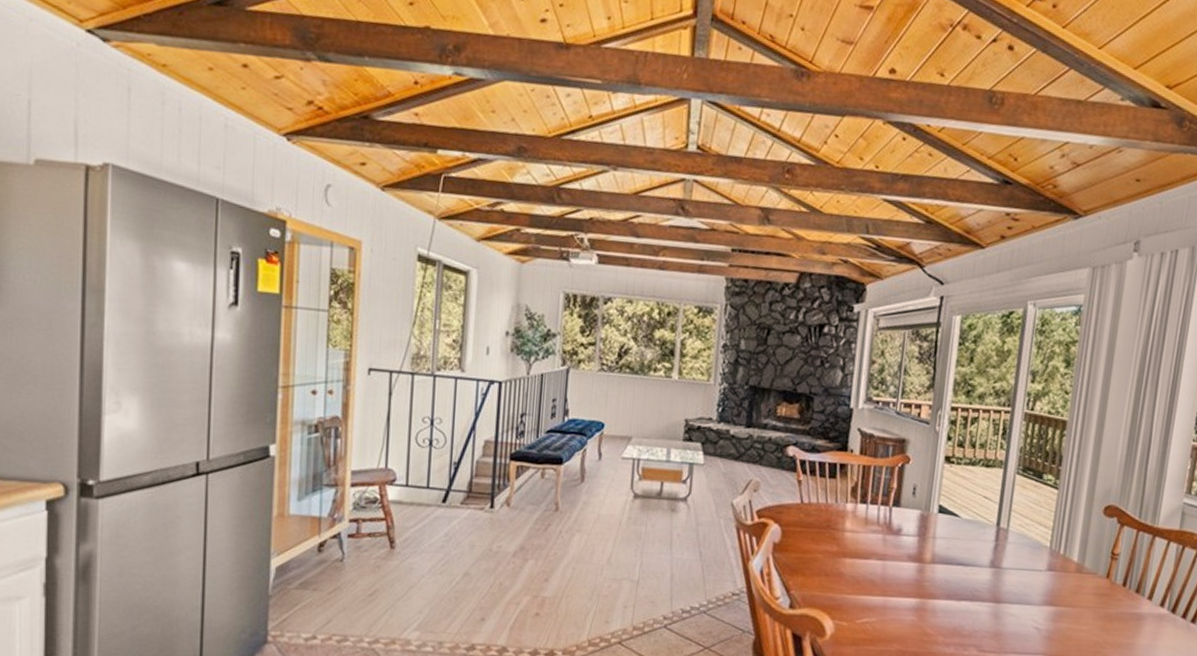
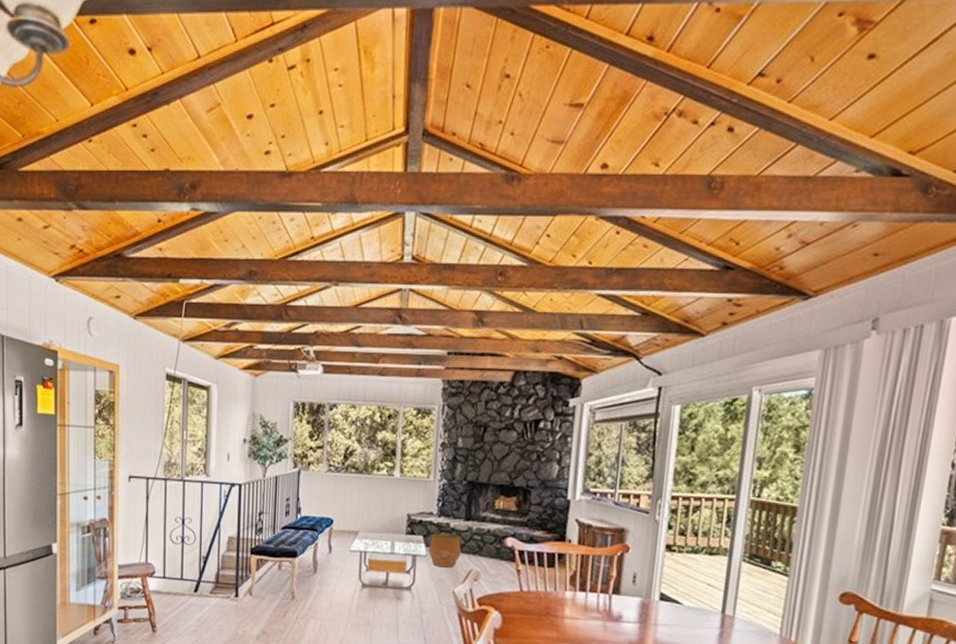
basket: none [706,440,741,479] -> present [428,533,461,569]

